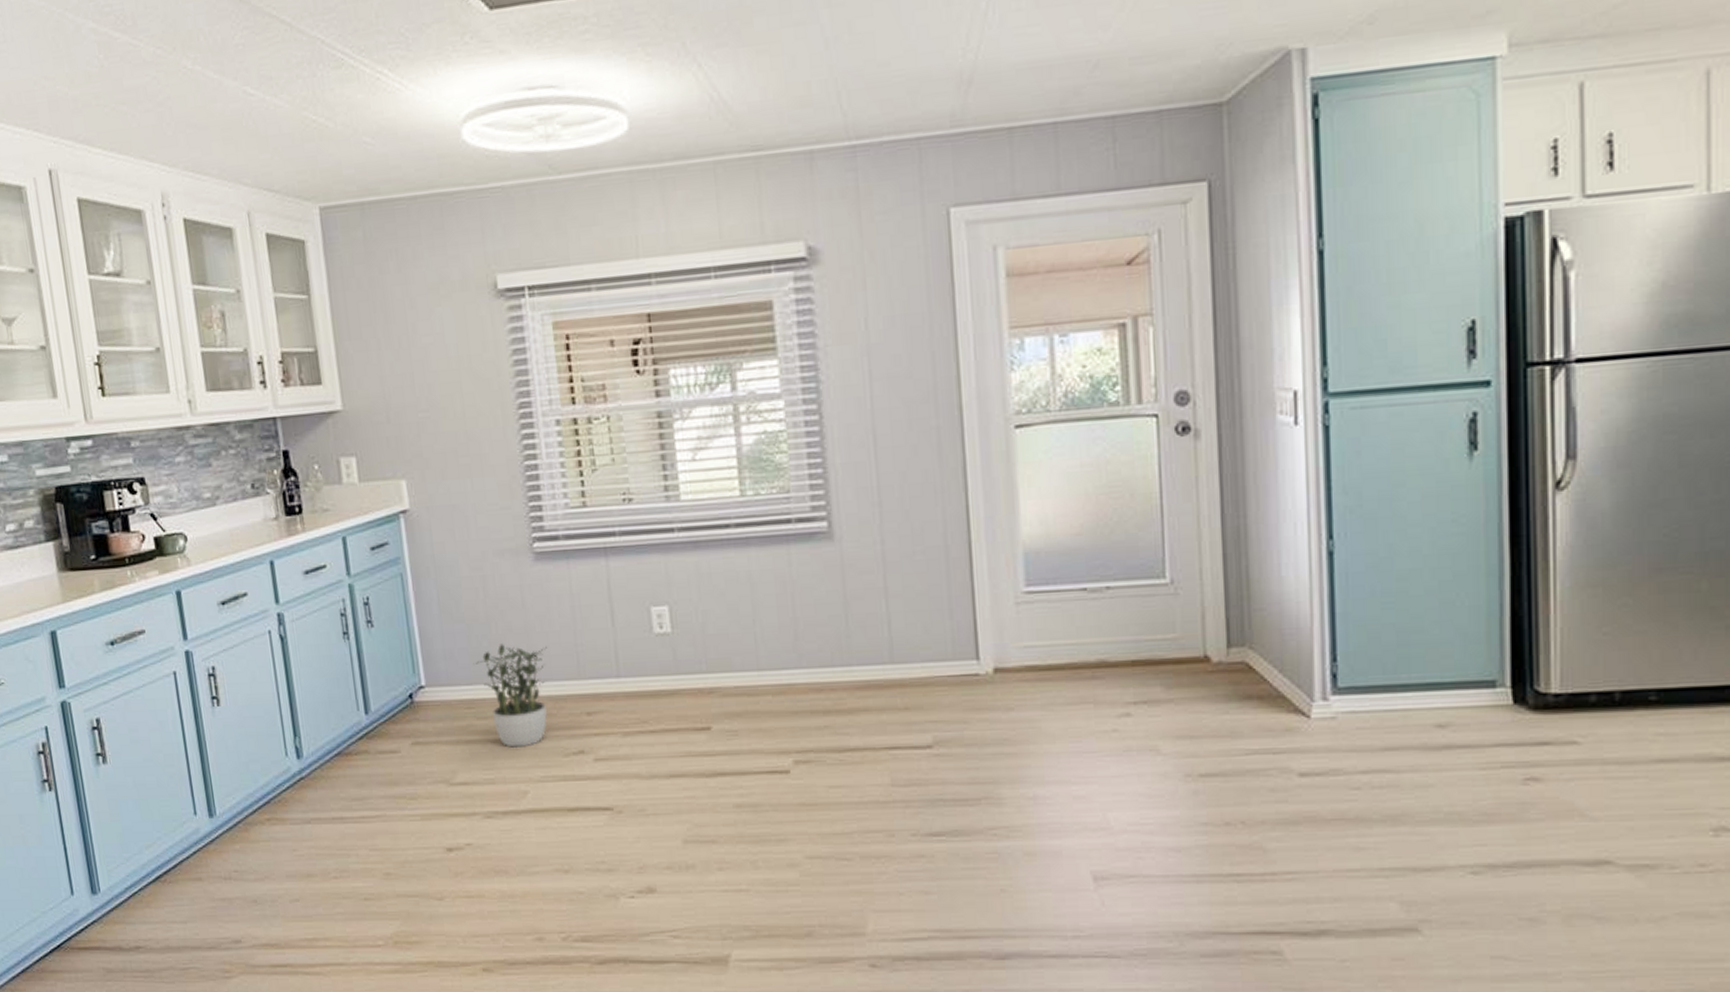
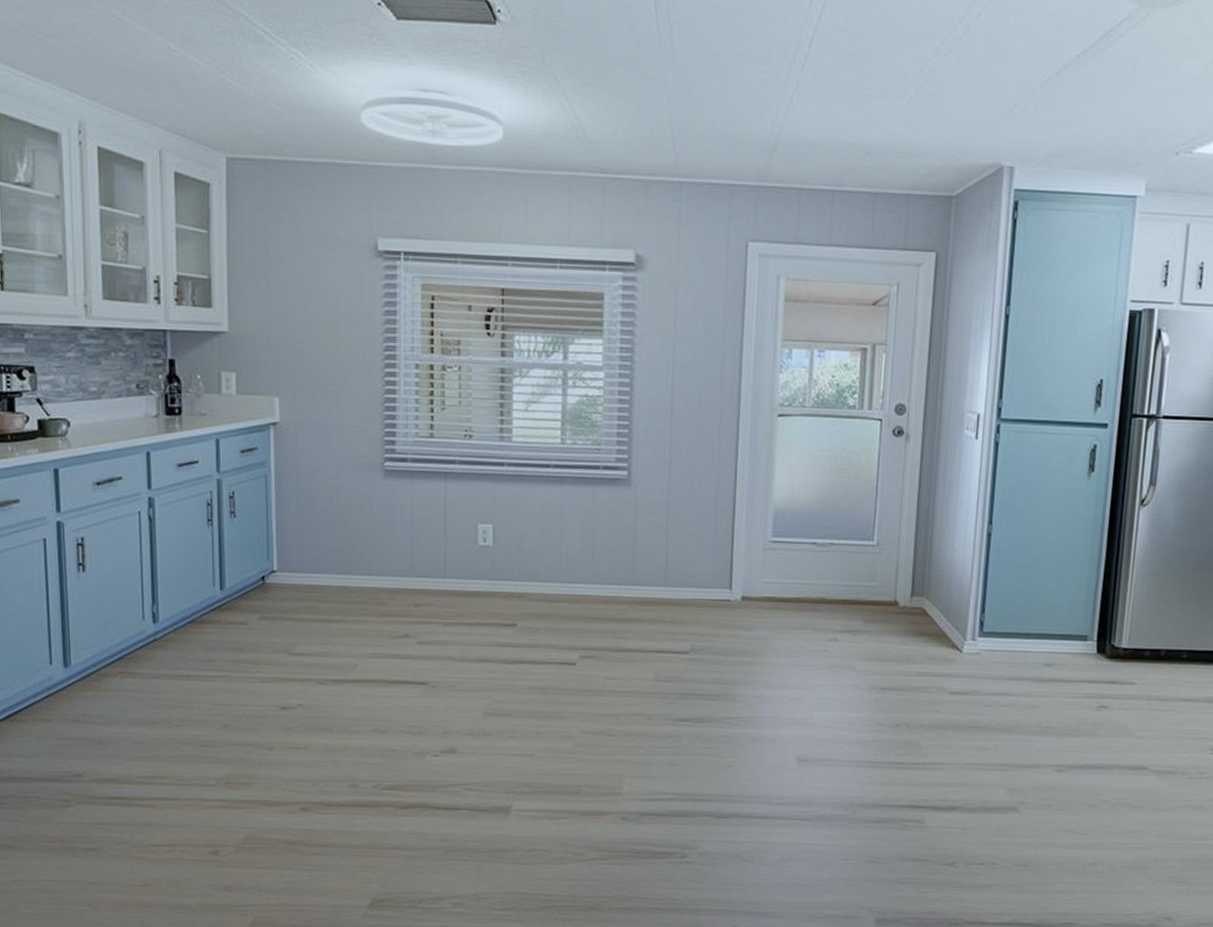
potted plant: present [473,644,548,748] -> none [321,542,387,628]

